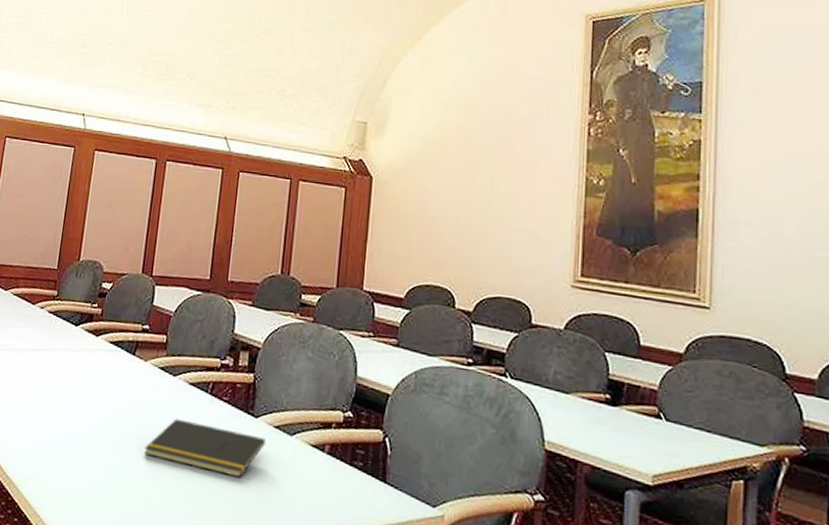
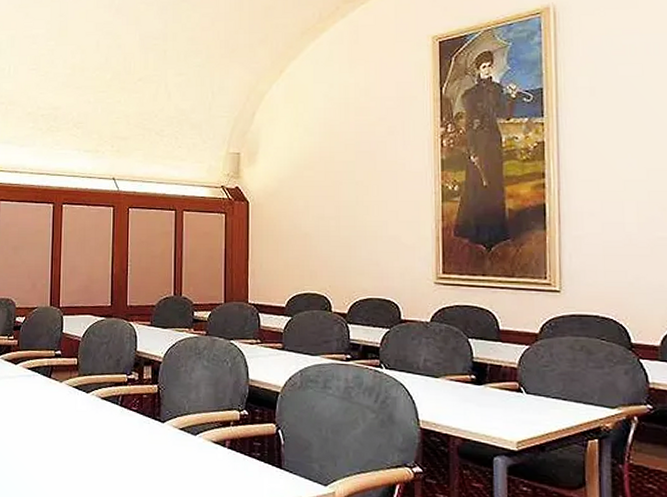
notepad: present [144,418,266,478] -> none [66,429,173,476]

